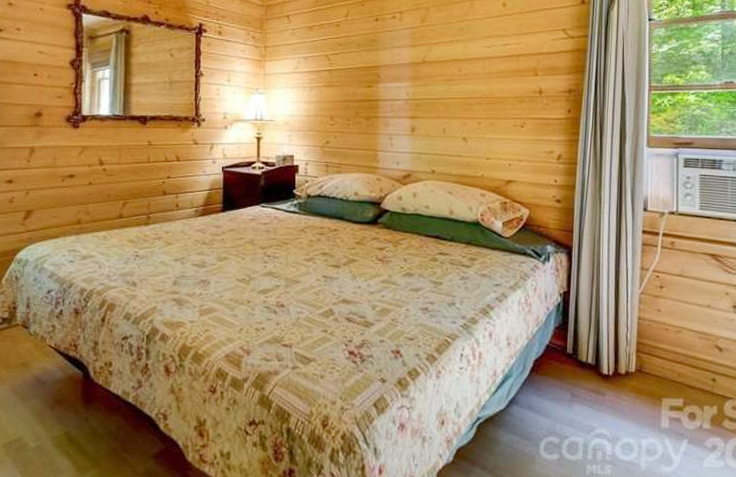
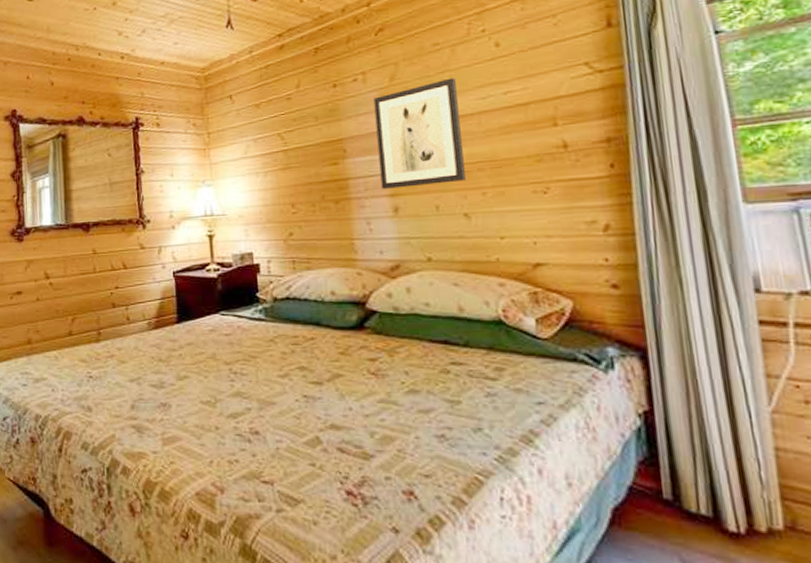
wall art: none [404,26,470,112] -> present [373,78,466,189]

